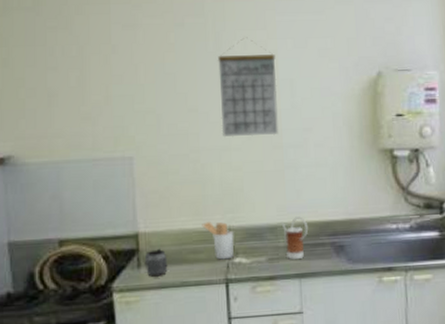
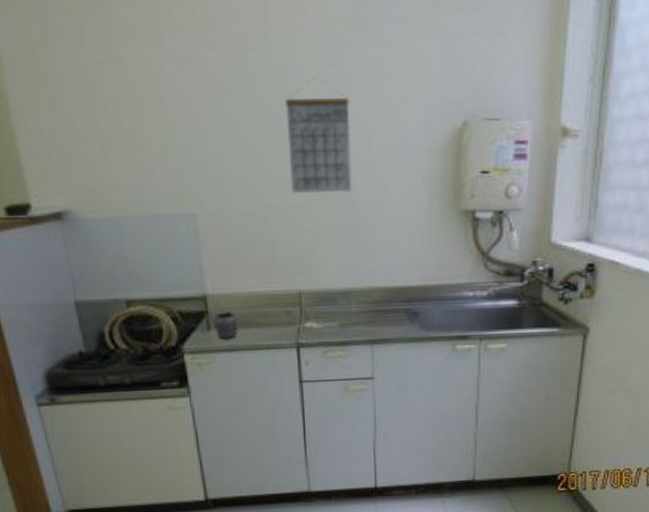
utensil holder: present [201,222,234,260] -> none [271,285,305,324]
kettle: present [281,216,309,259] -> none [353,281,382,325]

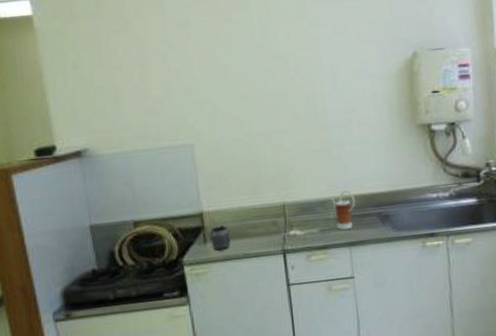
calendar: present [284,76,352,194] -> none [263,27,324,122]
kettle: none [353,281,382,325] -> present [330,190,356,230]

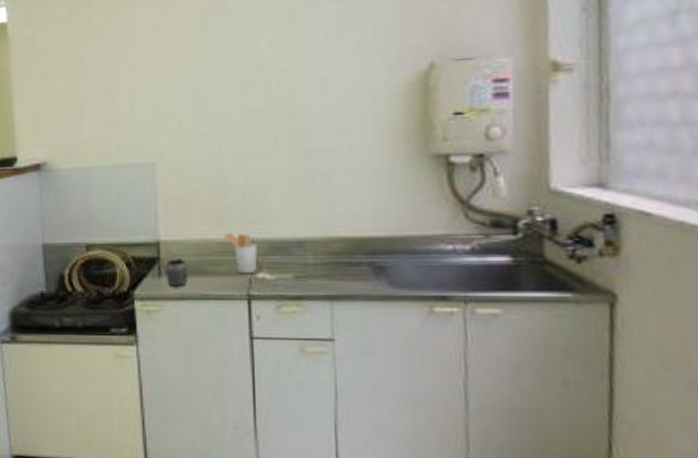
utensil holder: none [258,199,289,233] -> present [223,233,258,274]
kettle: present [330,190,356,230] -> none [310,231,342,278]

